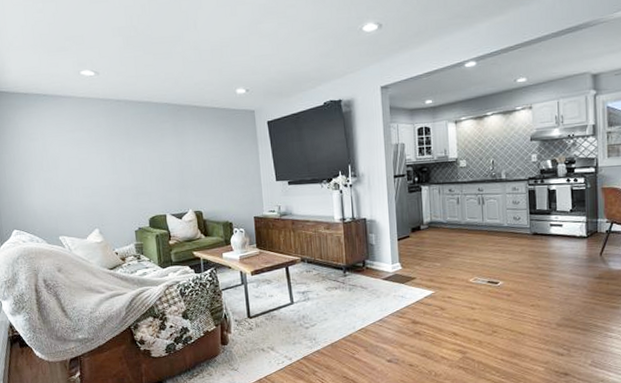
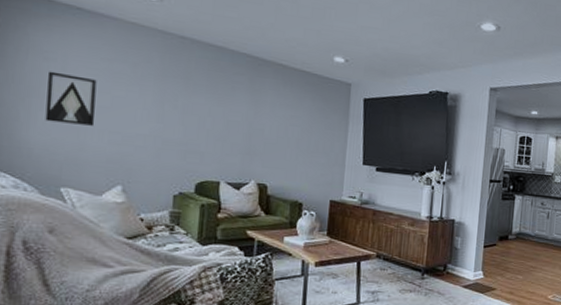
wall art: none [34,148,72,188] -> present [45,71,97,126]

